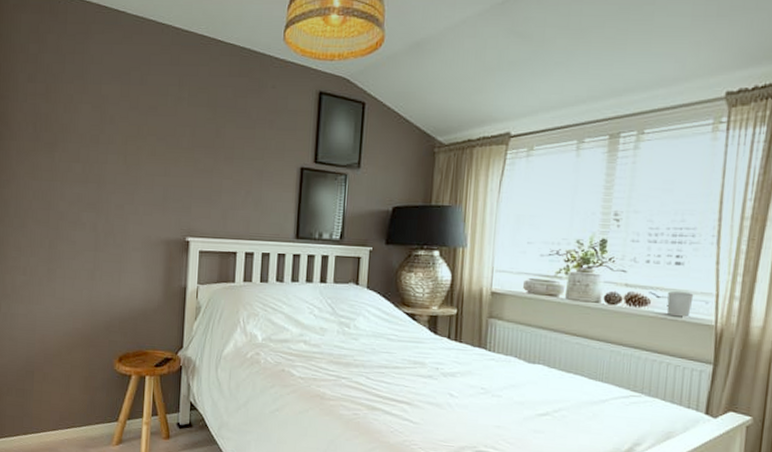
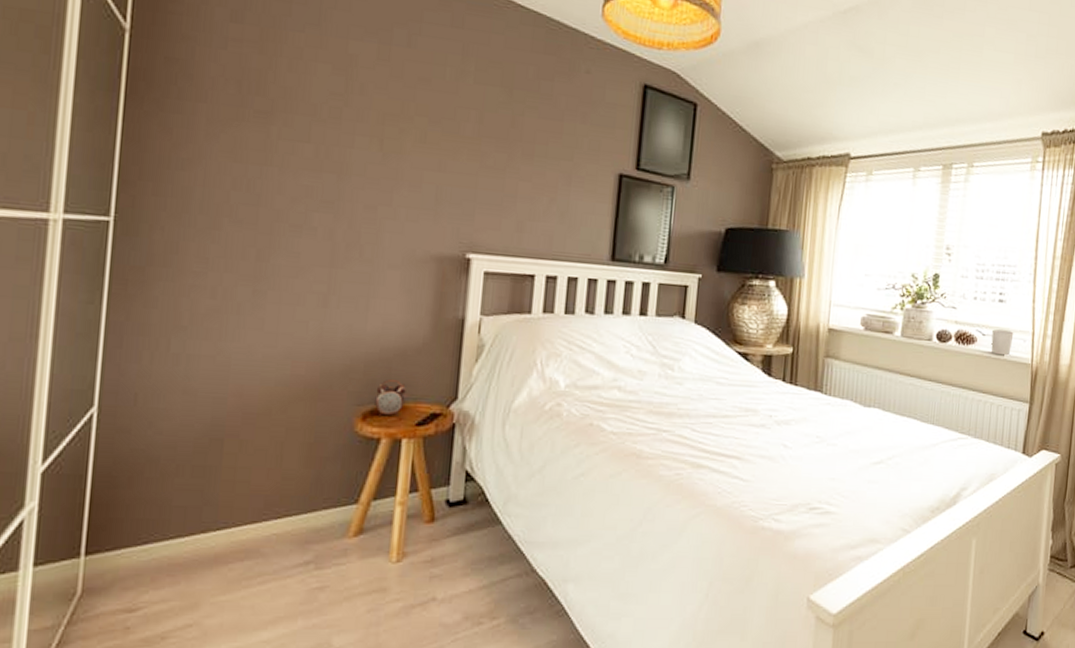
alarm clock: none [127,332,147,360] -> present [374,380,406,417]

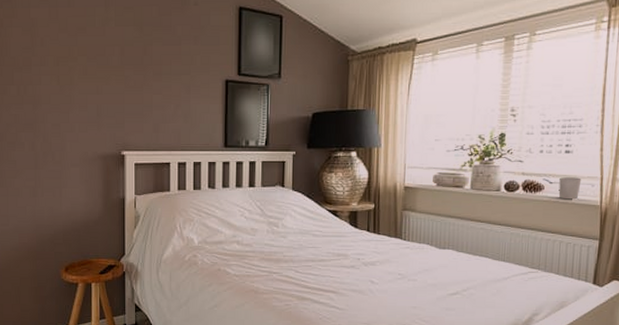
alarm clock: present [374,380,406,417] -> none [72,243,91,269]

